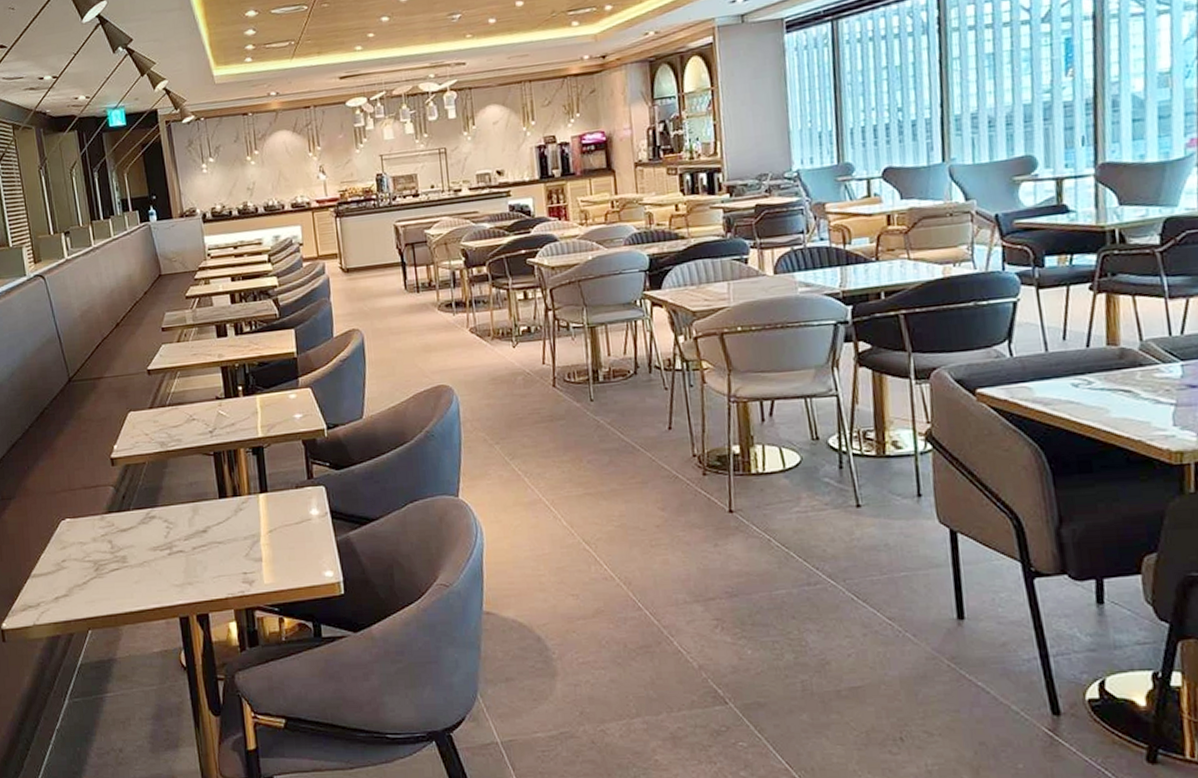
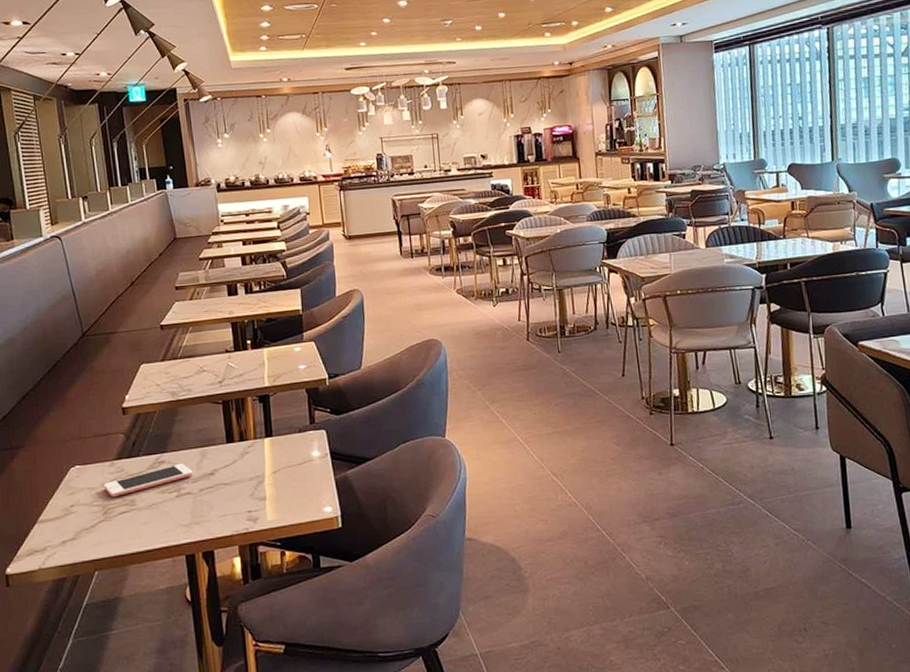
cell phone: none [94,518,185,554] -> present [103,463,193,498]

